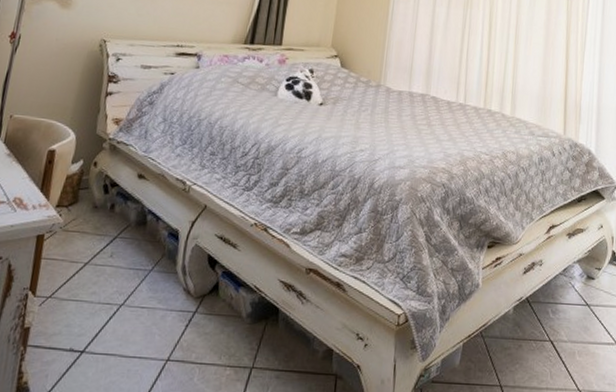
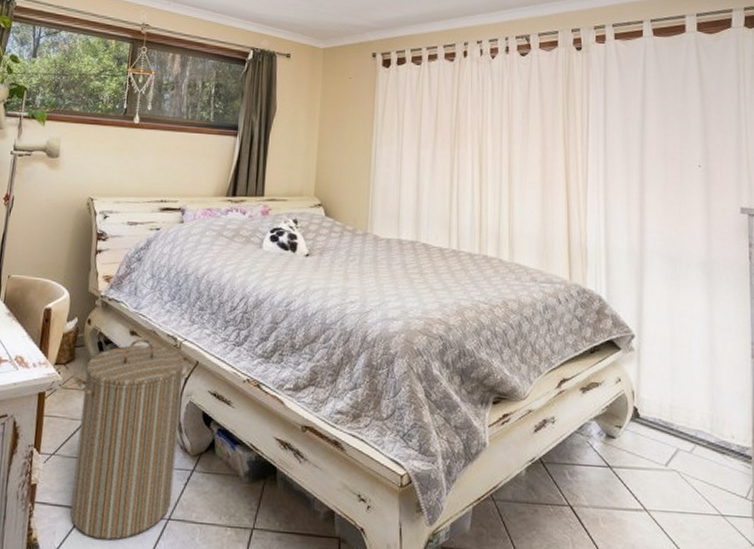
laundry hamper: none [65,181,201,382] -> present [70,338,193,541]

